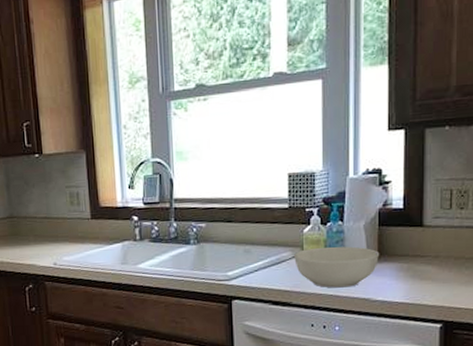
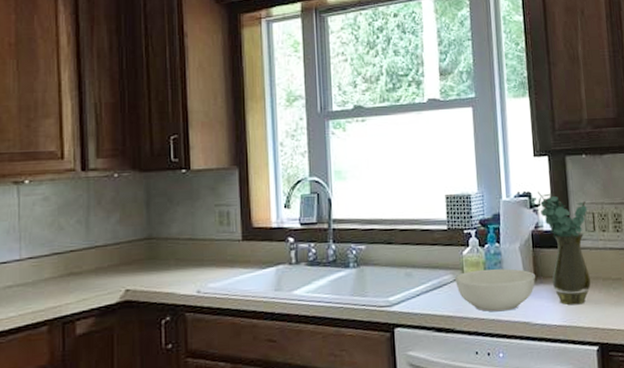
vase: none [388,167,445,284] -> present [537,191,591,305]

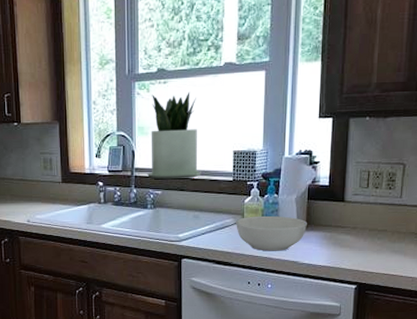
planter: none [346,131,412,232] -> present [146,92,202,180]
vase: present [537,191,591,305] -> none [317,150,364,250]

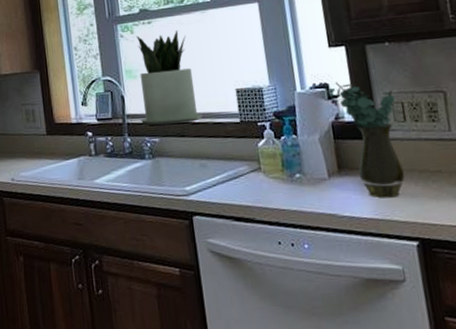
bowl: present [235,215,308,251] -> none [250,160,340,203]
vase: none [317,150,364,250] -> present [335,82,405,198]

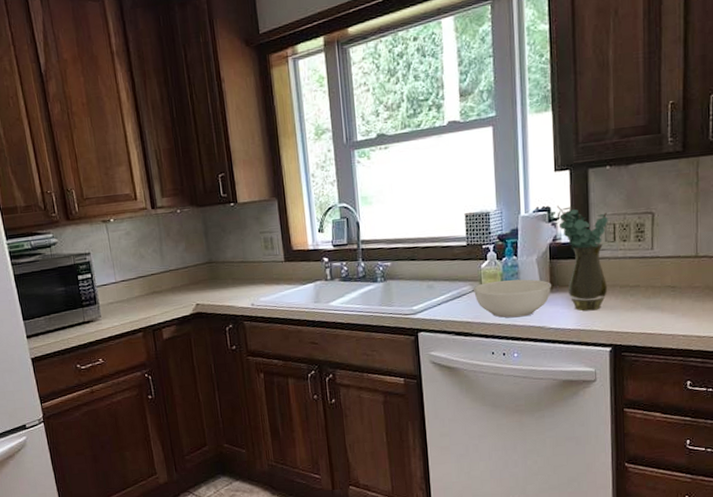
planter: present [136,30,204,126] -> none [373,156,433,251]
bowl: none [250,160,340,203] -> present [472,279,552,318]

